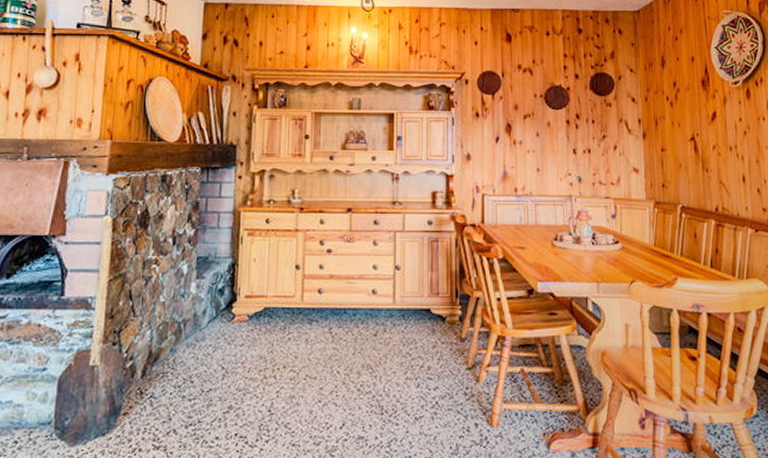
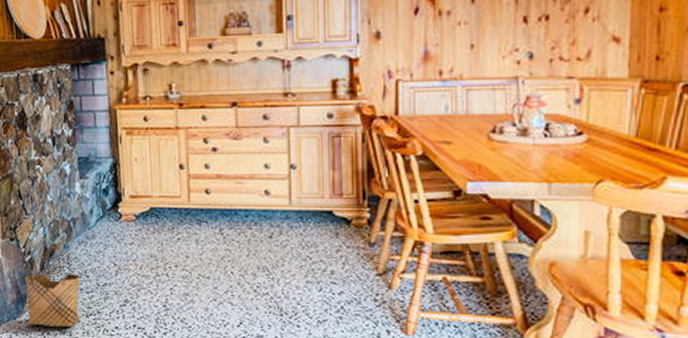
woven basket: none [117,350,184,442] -> present [24,246,80,327]

